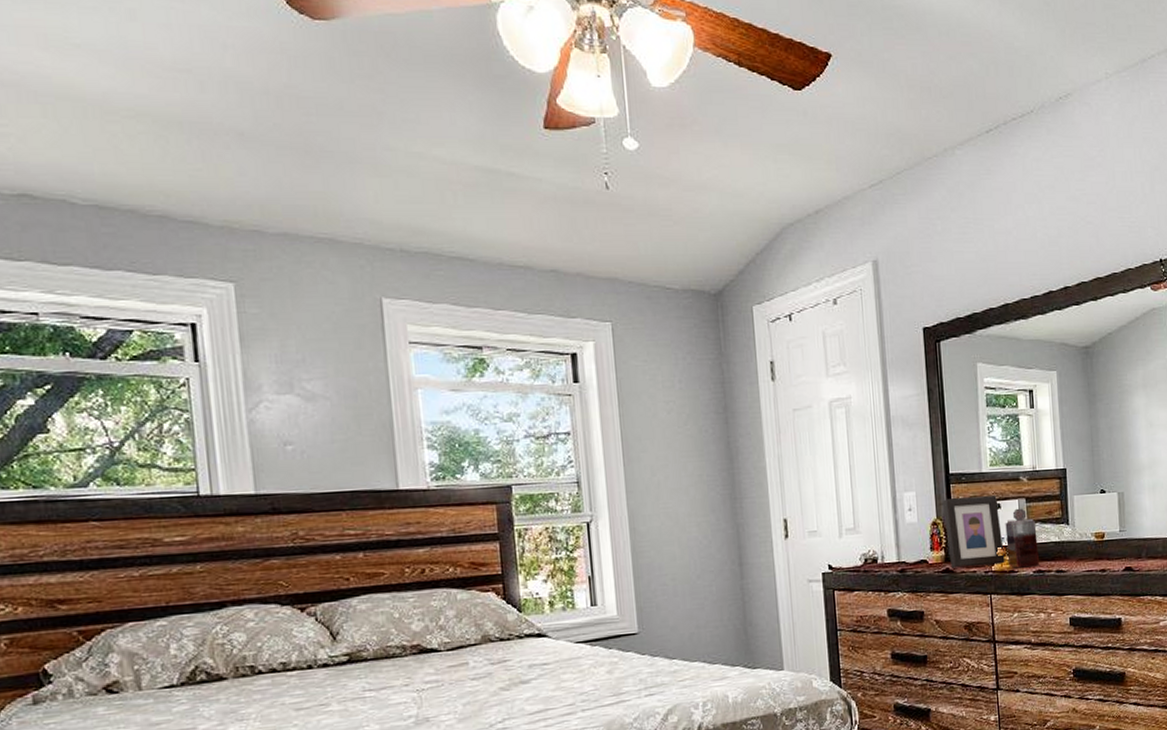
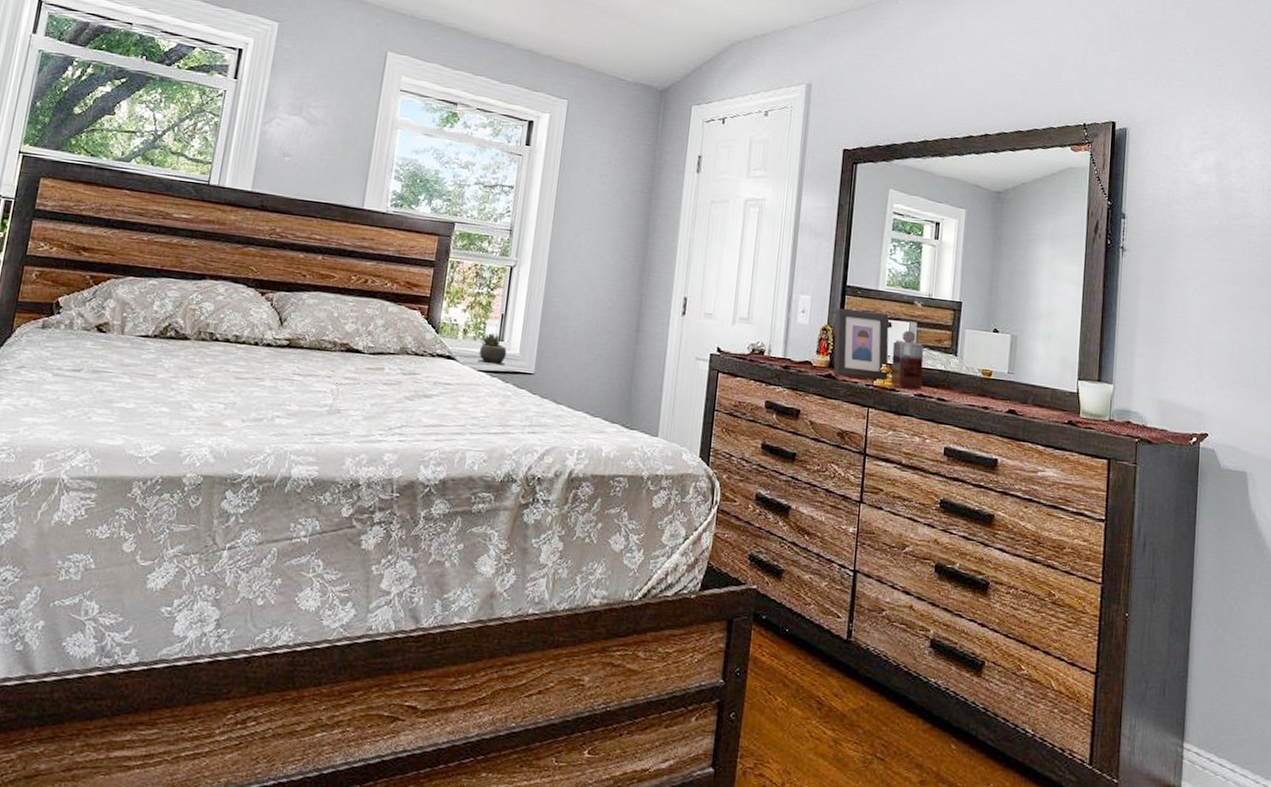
succulent plant: none [571,597,604,635] -> present [477,332,507,366]

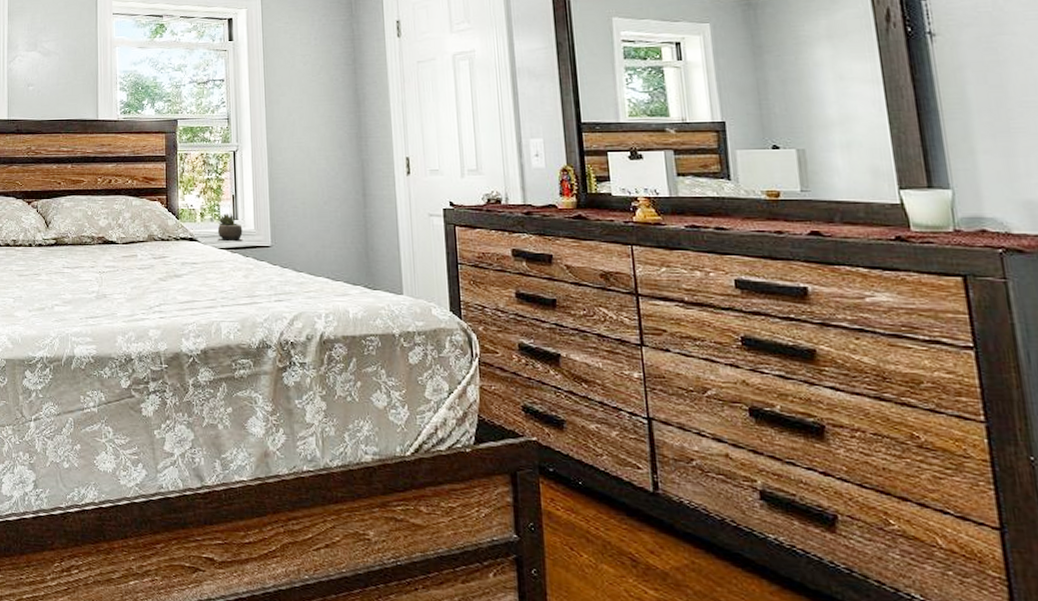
picture frame: present [833,308,889,381] -> none [573,146,649,215]
perfume bottle: present [891,330,924,390] -> none [648,160,692,221]

